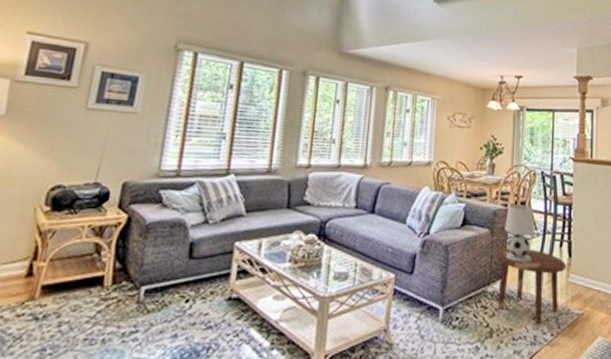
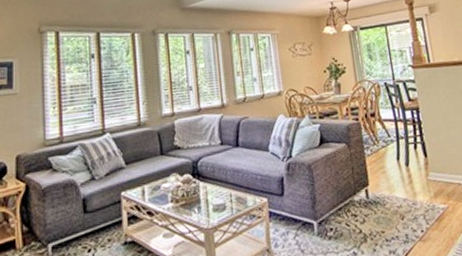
side table: present [495,248,567,324] -> none [355,155,425,224]
table lamp: present [504,204,535,263] -> none [359,116,390,170]

